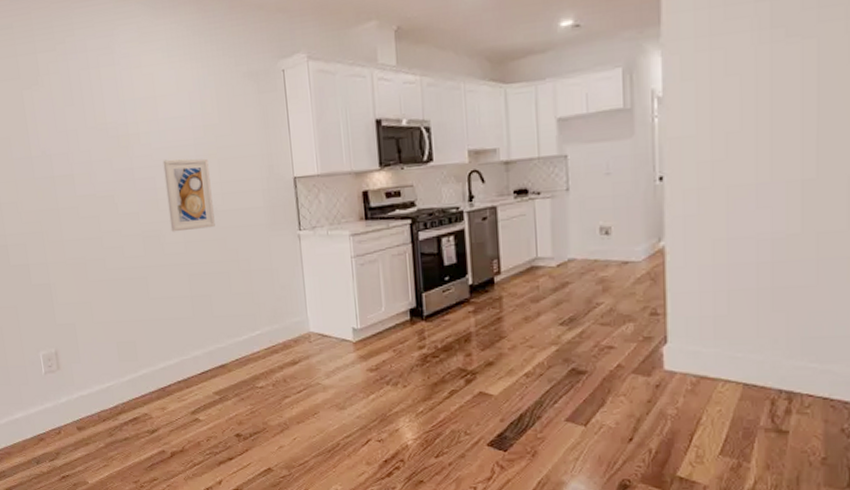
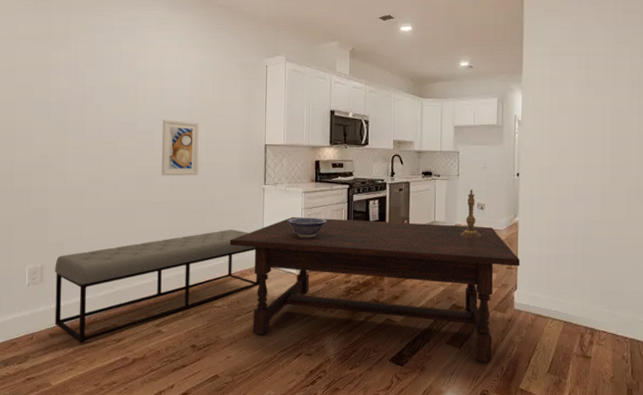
bench: none [69,291,309,436] -> present [55,229,260,343]
dining table: none [264,258,671,444] -> present [229,216,521,363]
decorative bowl: none [333,267,387,294] -> present [287,217,327,238]
candlestick: none [576,208,608,277] -> present [460,189,481,238]

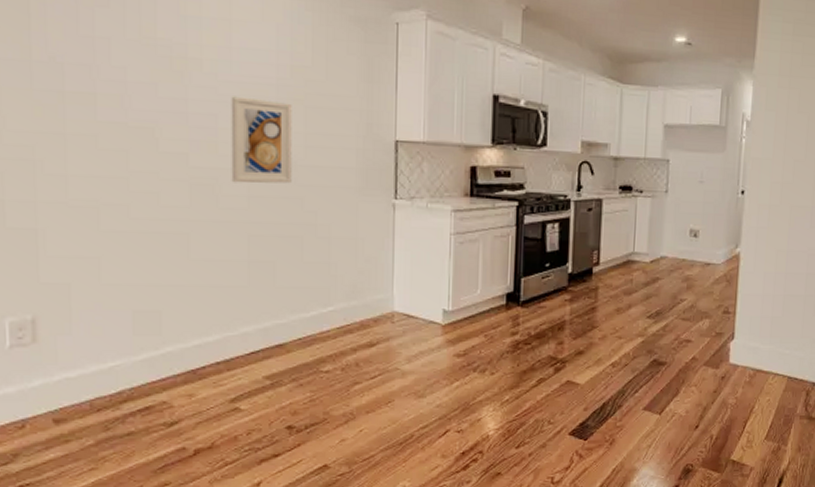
bench: present [55,229,260,343] -> none [56,262,390,431]
dining table: present [229,216,521,363] -> none [342,244,740,431]
decorative bowl: present [287,217,327,238] -> none [428,246,487,274]
candlestick: present [460,189,481,238] -> none [666,211,693,274]

